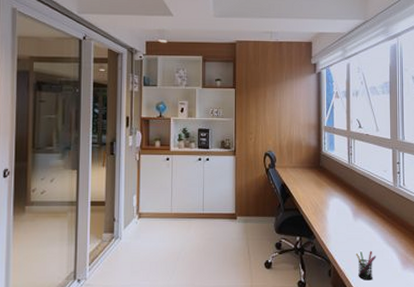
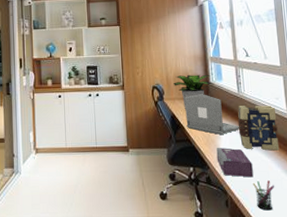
potted plant: none [285,143,326,179] -> present [172,74,214,110]
laptop: none [296,163,347,206] -> present [184,94,239,135]
tissue box: none [323,218,357,248] -> present [216,148,254,178]
book: none [346,177,384,222] -> present [237,105,280,151]

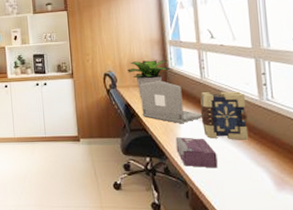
pen holder: present [253,179,275,211] -> none [217,170,243,203]

